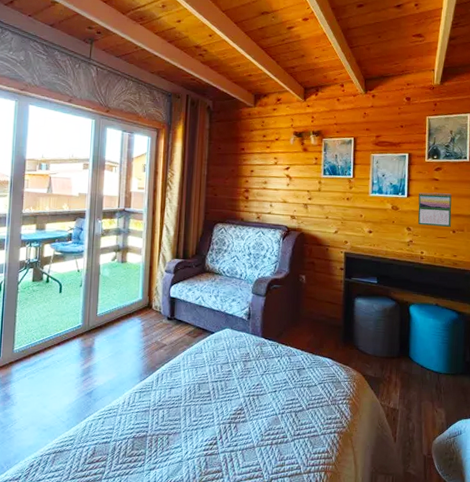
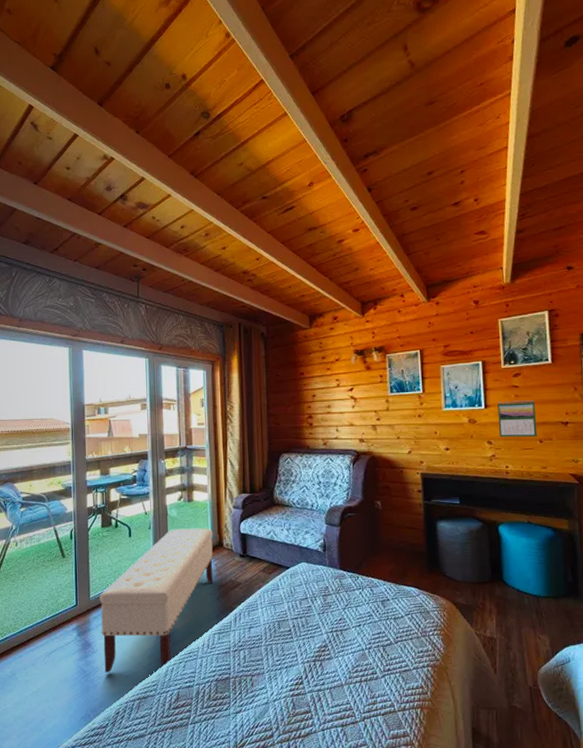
bench: none [22,288,143,425] -> present [100,528,214,673]

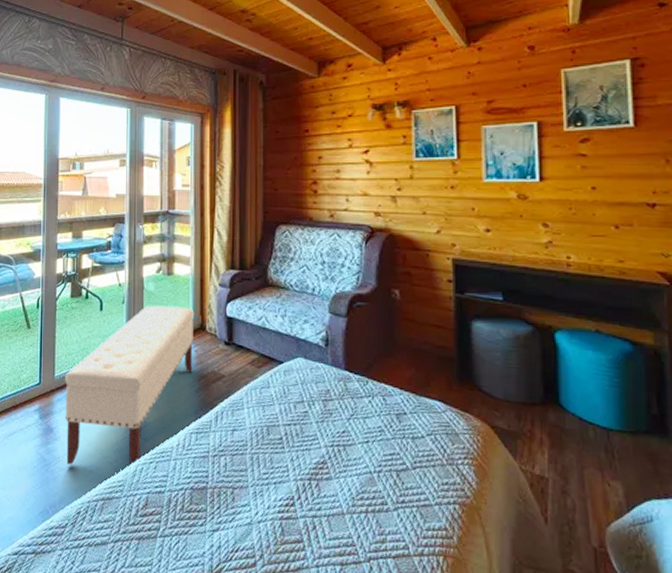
calendar: present [498,400,537,437] -> none [557,173,611,220]

